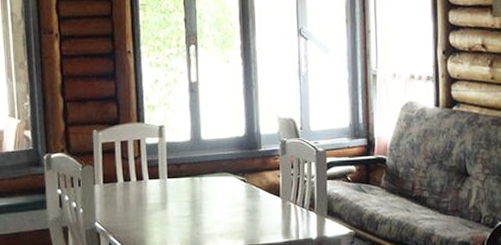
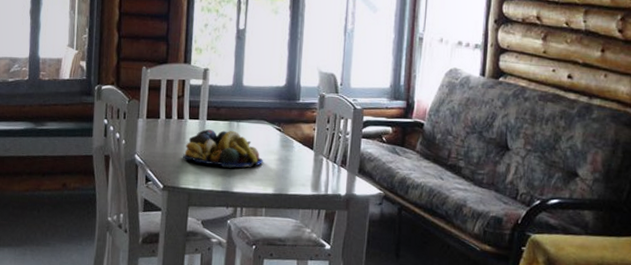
fruit bowl: none [145,186,231,225] -> present [182,129,263,168]

